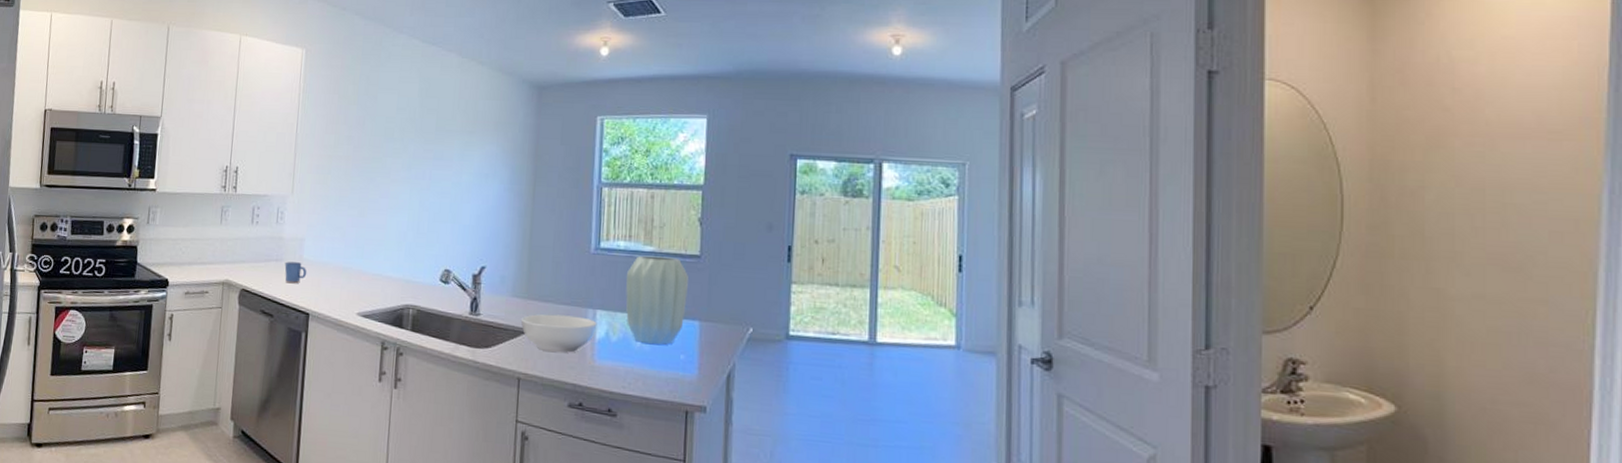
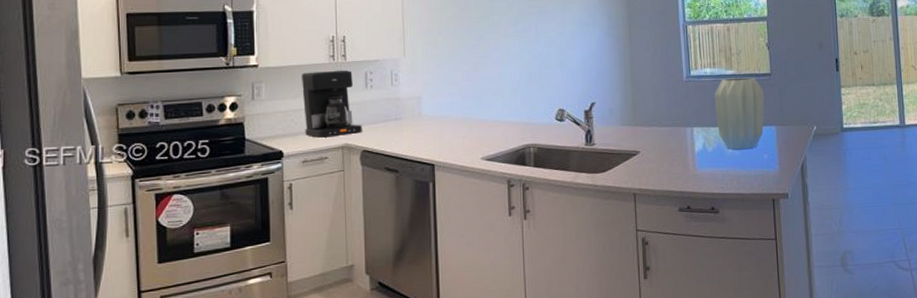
coffee maker: none [190,201,244,271] -> present [302,70,362,138]
mug: present [284,261,307,284] -> none [404,119,428,139]
bowl: present [520,314,597,353] -> none [630,135,695,168]

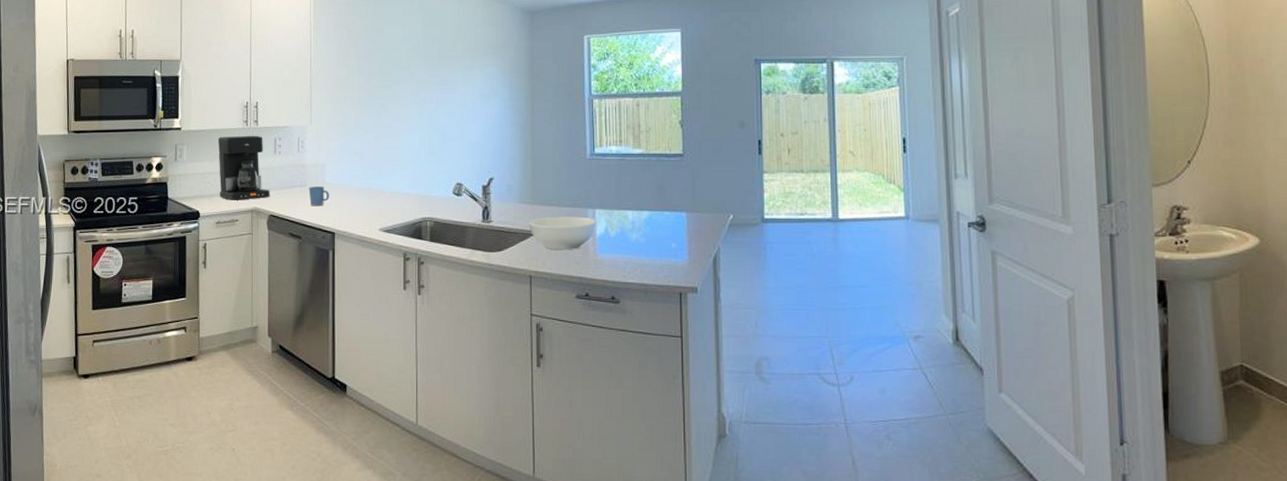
mug: none [404,119,428,139] -> present [308,186,330,206]
bowl: none [630,135,695,168] -> present [528,216,597,251]
vase: present [714,77,764,150] -> none [619,157,674,237]

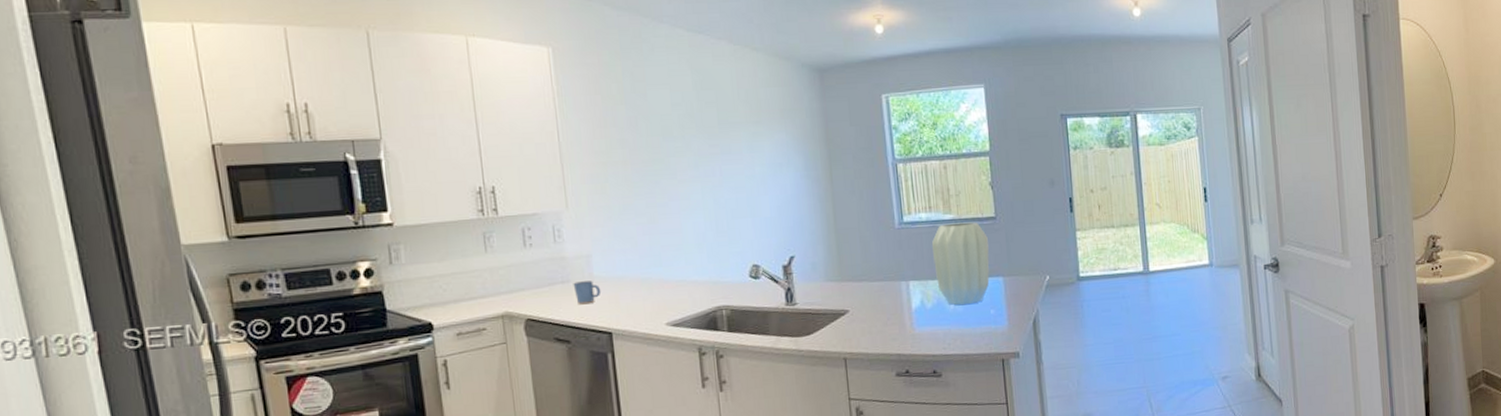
coffee maker: present [218,135,270,200] -> none [447,226,524,306]
bowl: present [528,216,597,251] -> none [838,290,912,328]
vase: none [619,157,674,237] -> present [931,222,990,306]

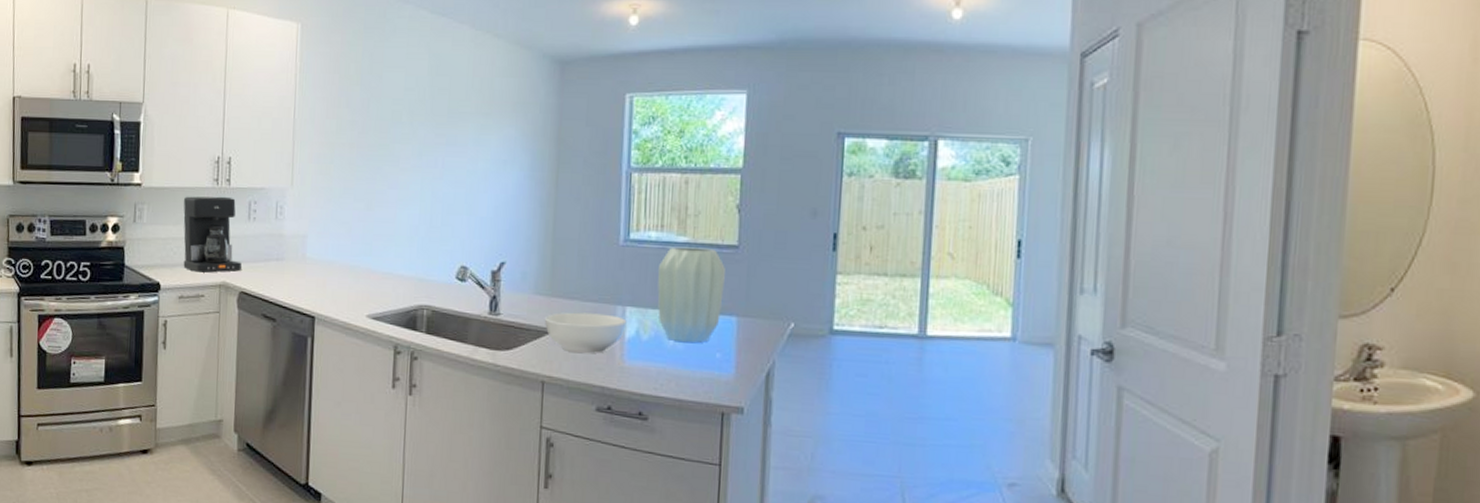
coffee maker: none [447,226,524,306] -> present [183,196,242,273]
mug: present [573,281,602,305] -> none [286,261,311,285]
bowl: none [838,290,912,328] -> present [544,312,627,354]

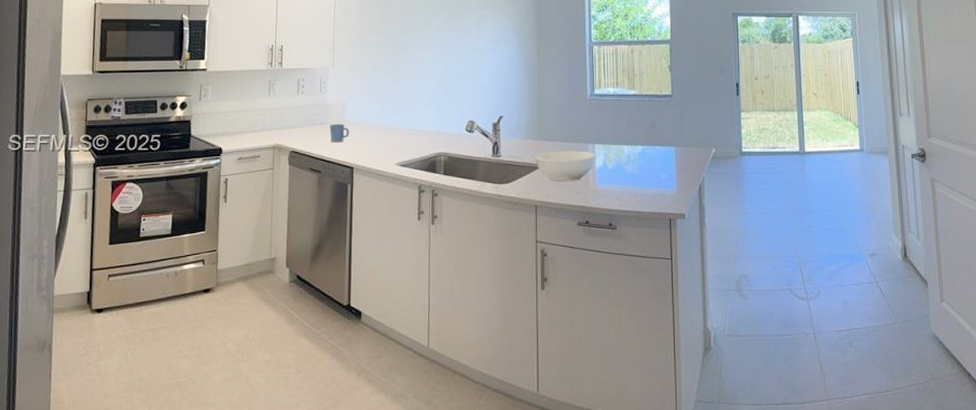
coffee maker: present [183,196,242,273] -> none [242,76,292,137]
mug: none [286,261,311,285] -> present [329,124,350,143]
vase: present [657,247,725,344] -> none [616,98,664,169]

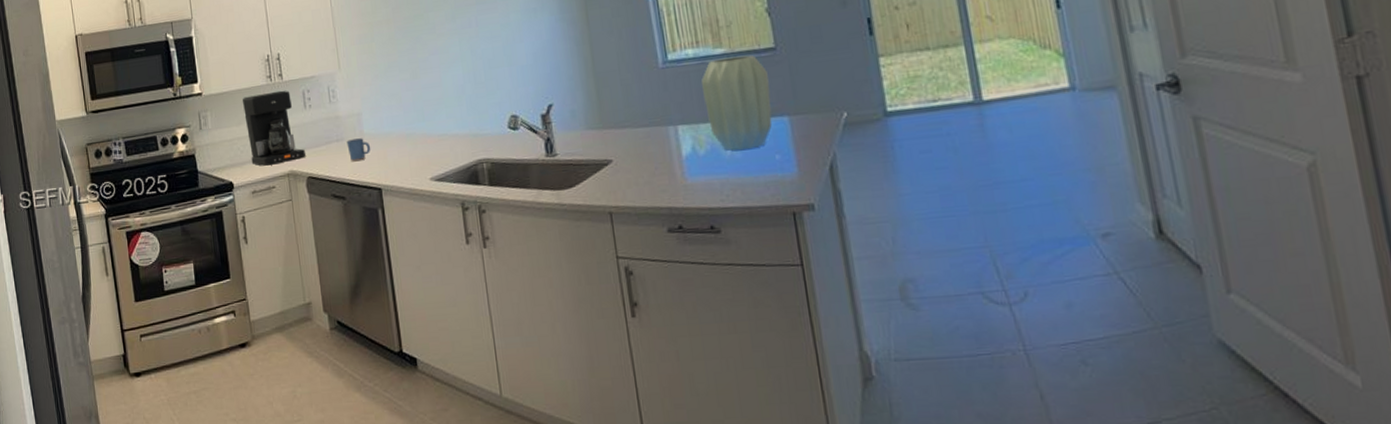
coffee maker: none [242,76,292,137] -> present [243,90,306,166]
bowl: present [534,151,596,182] -> none [600,136,681,179]
vase: none [616,98,664,169] -> present [700,54,773,151]

